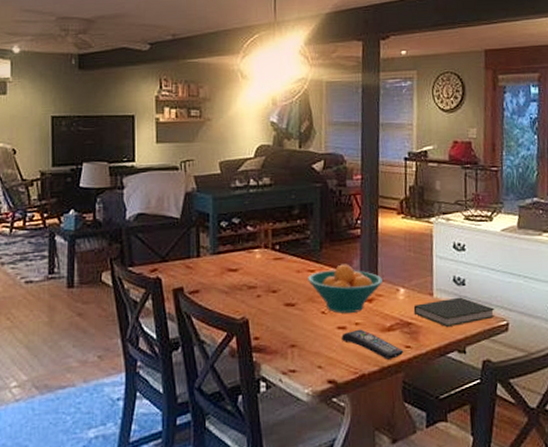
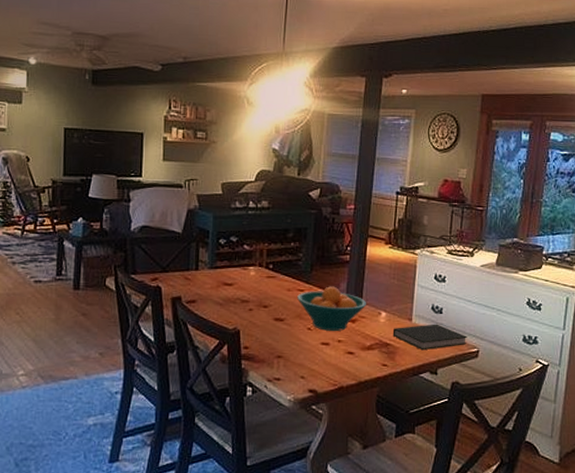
remote control: present [342,329,404,360] -> none [324,346,381,375]

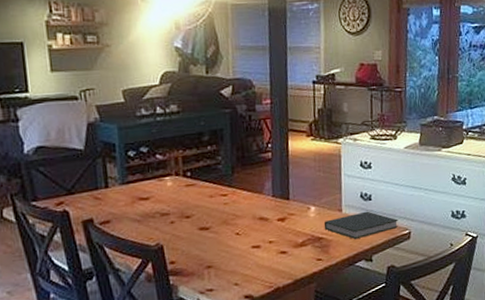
fruit bowl: present [297,286,367,331] -> none [221,186,295,234]

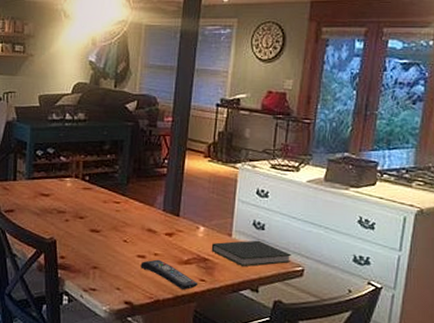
remote control: none [256,246,316,273] -> present [140,259,199,290]

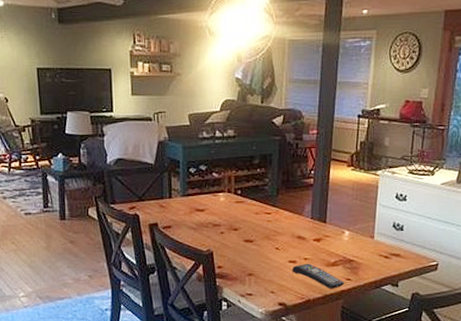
book: present [211,240,292,267] -> none [355,240,427,264]

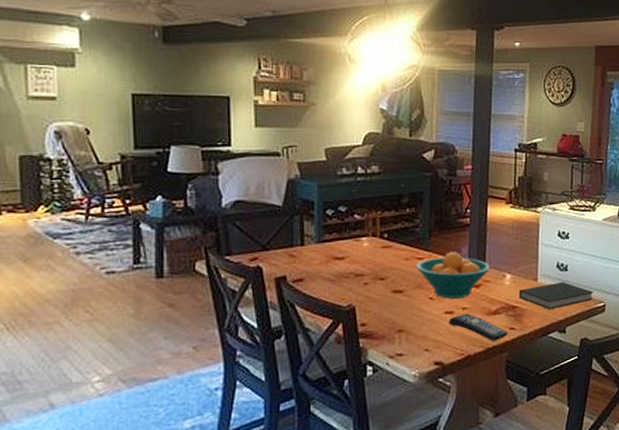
fruit bowl: none [265,208,331,250] -> present [416,251,491,299]
book: none [355,240,427,264] -> present [518,281,594,309]

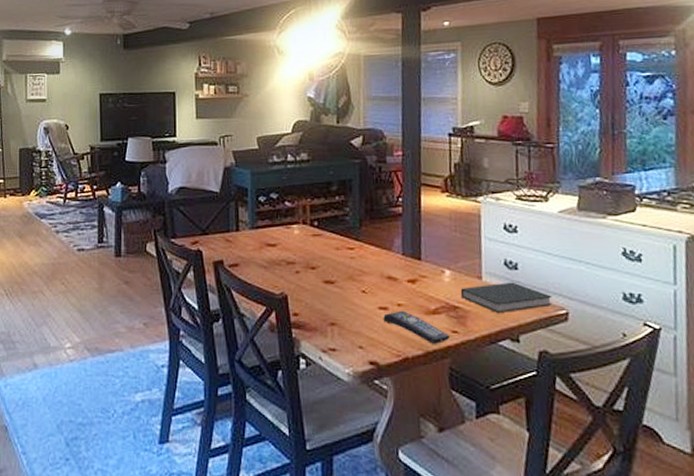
fruit bowl: present [416,251,491,299] -> none [347,242,427,293]

